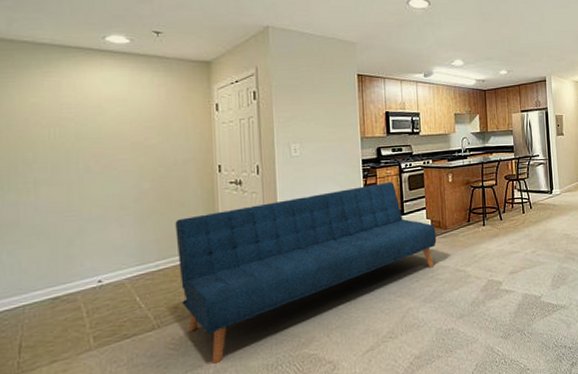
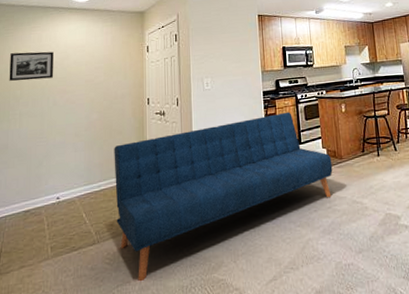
picture frame: none [12,103,82,141] -> present [9,51,54,81]

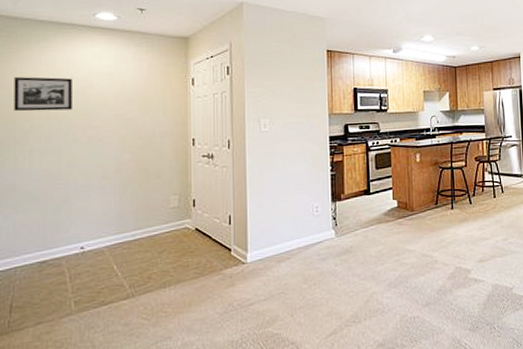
sofa: present [114,112,333,281] -> none [151,159,403,336]

